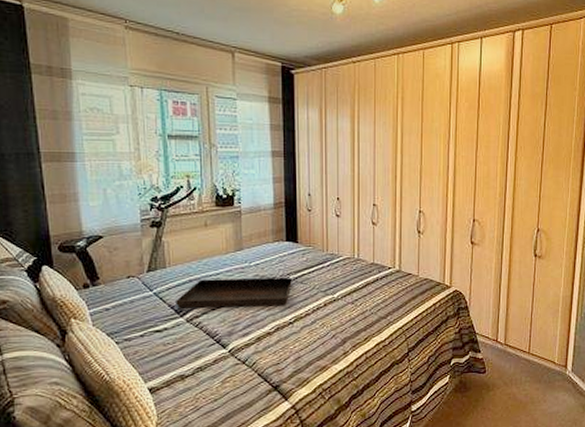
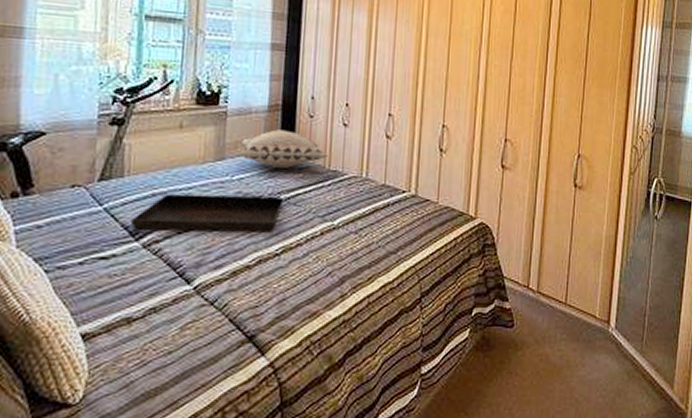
decorative pillow: none [253,223,325,255] -> present [238,129,328,169]

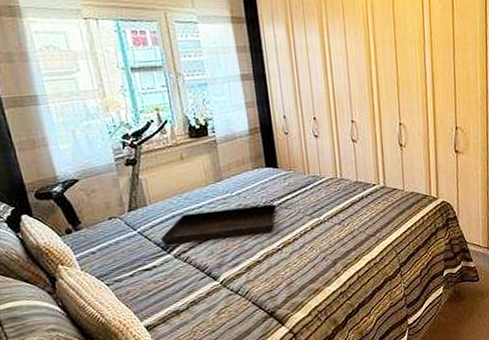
decorative pillow: present [238,129,328,169] -> none [232,148,306,182]

